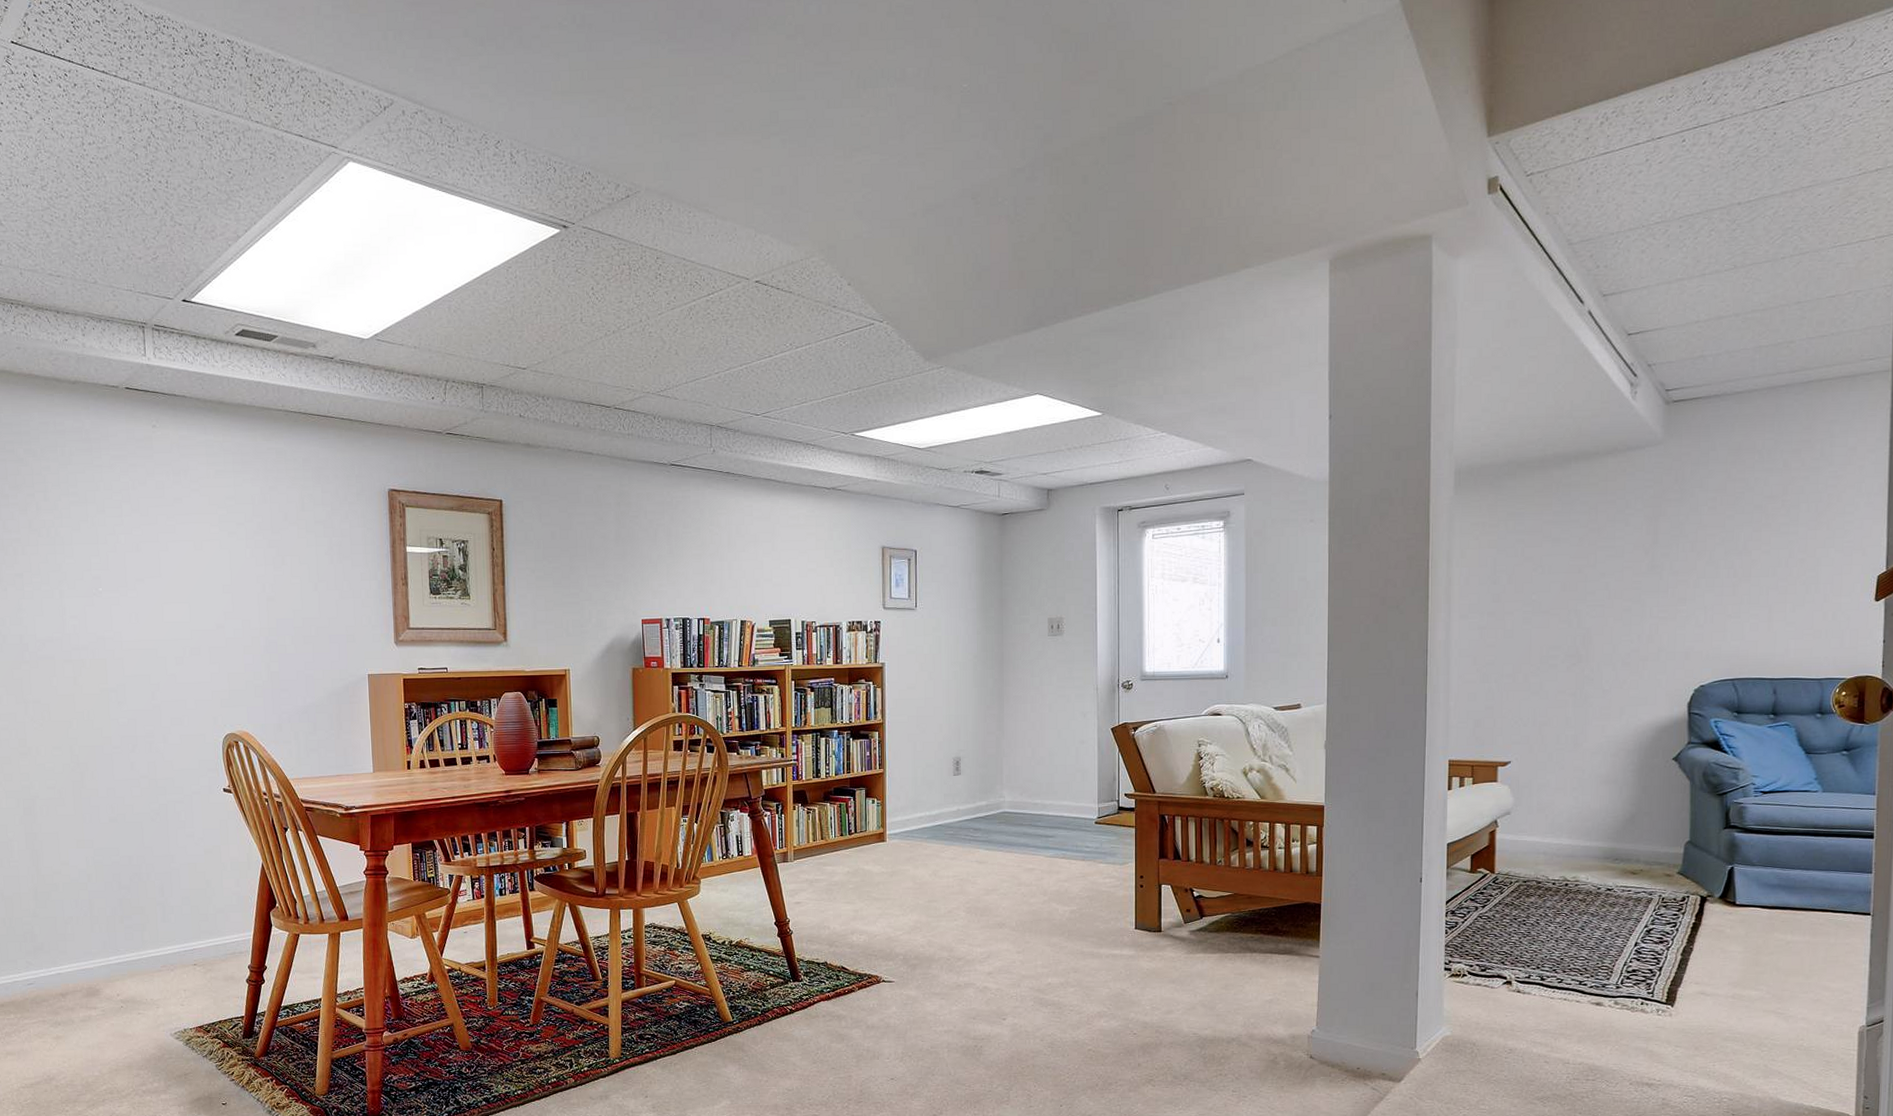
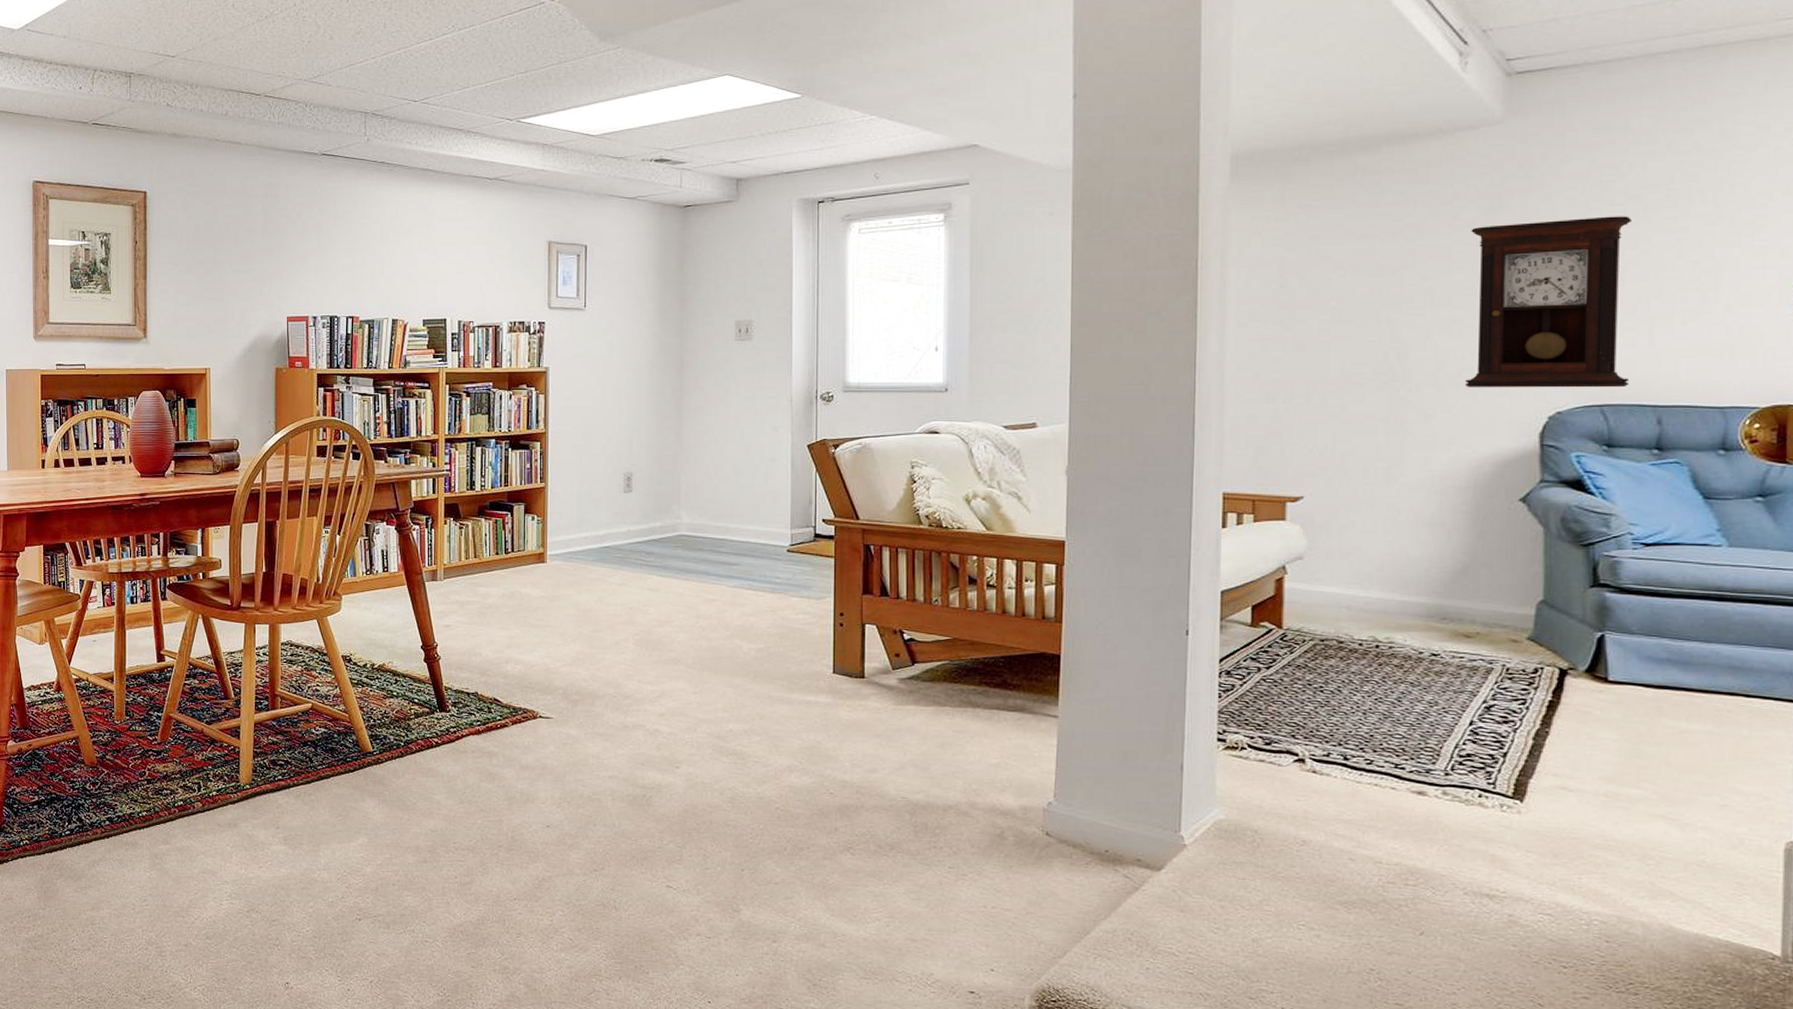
pendulum clock: none [1633,522,1756,667] -> present [1465,216,1631,388]

